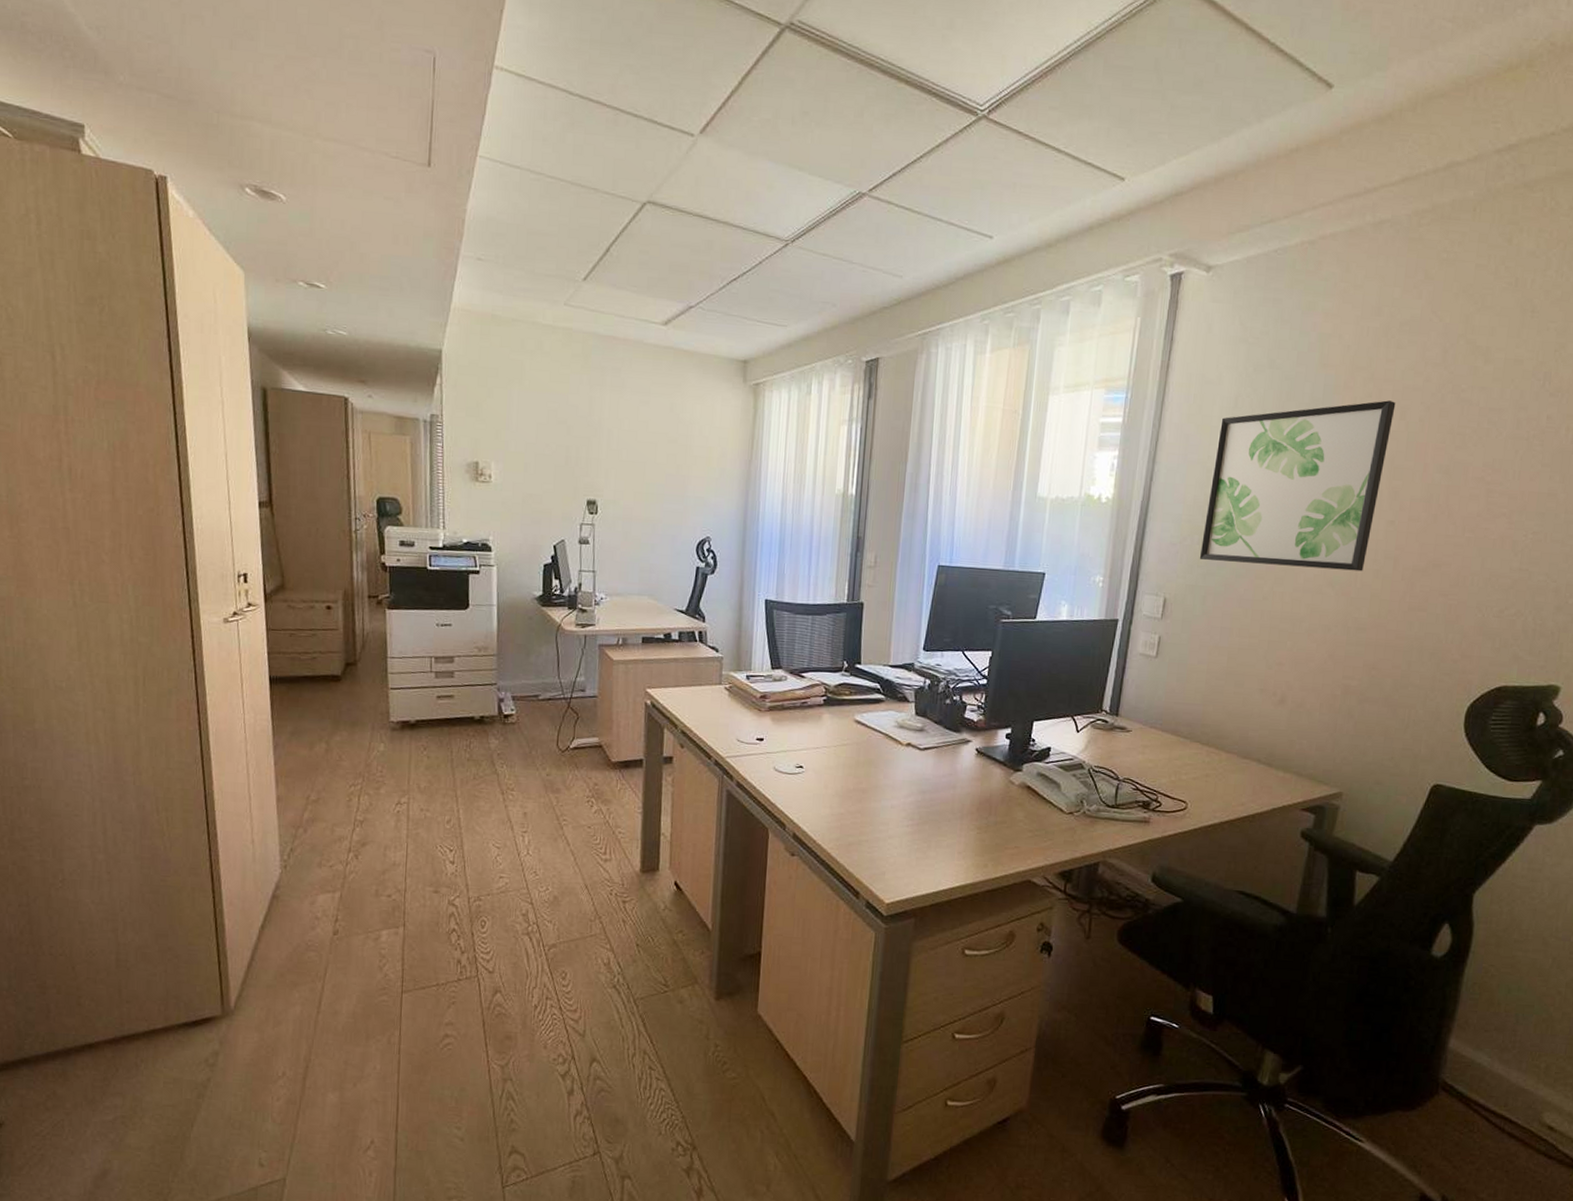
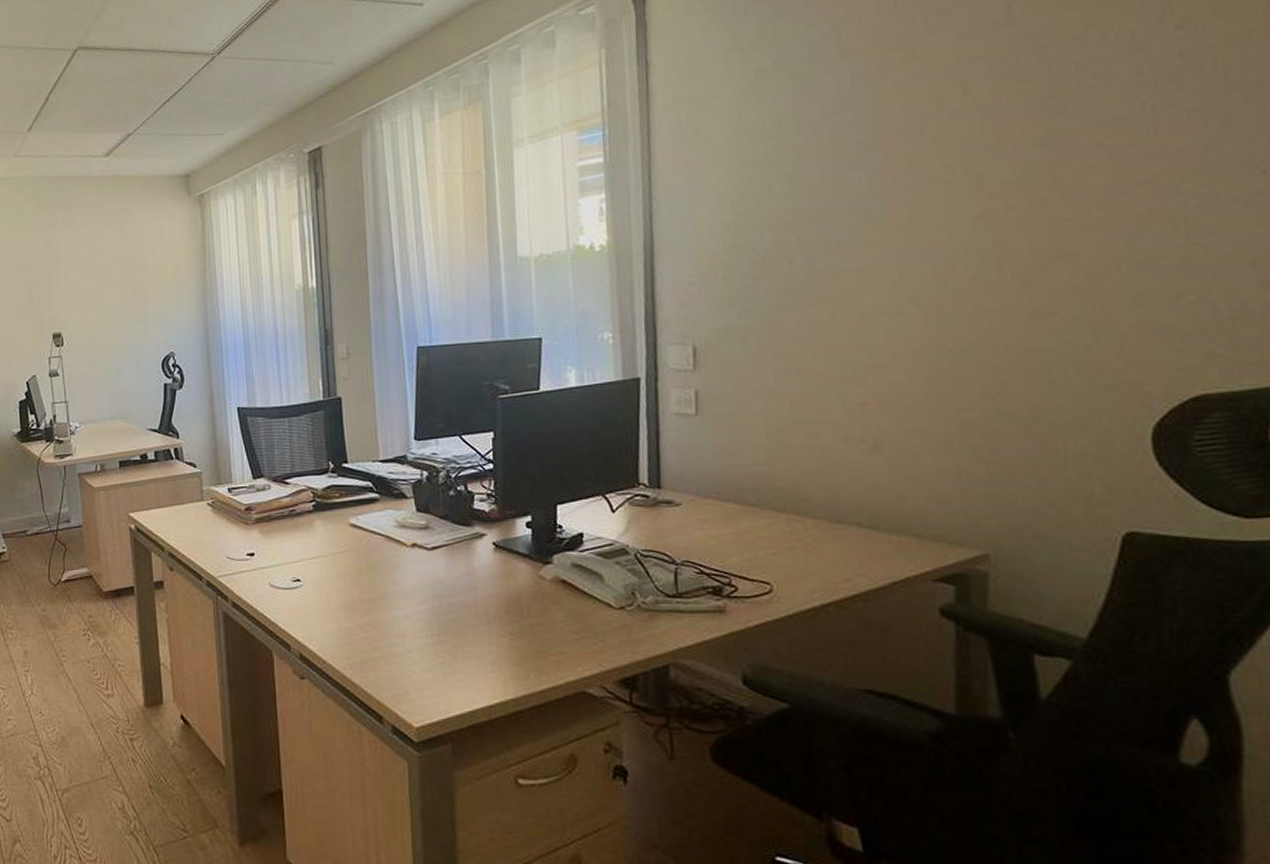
wall art: present [1199,400,1396,572] -> none [725,76,955,296]

